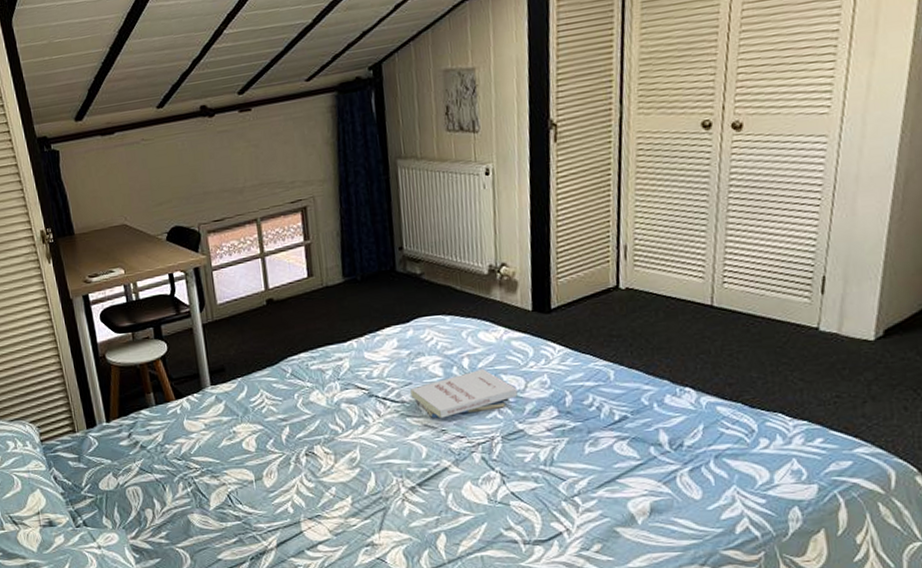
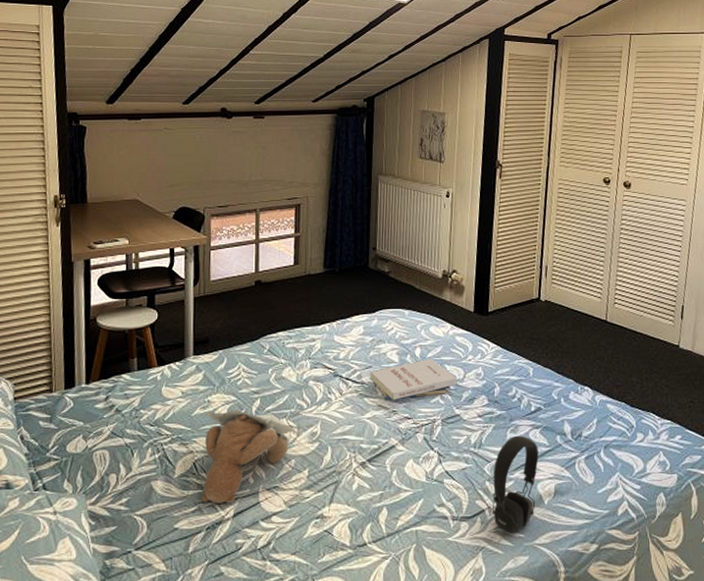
stuffed animal: none [232,439,338,534] -> present [201,409,300,503]
headphones: none [569,448,628,557] -> present [492,435,539,534]

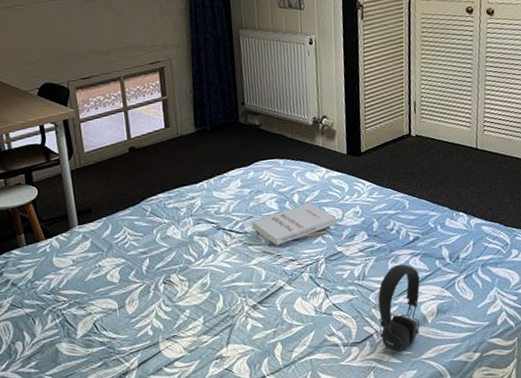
stuffed animal: present [201,409,300,503] -> none [97,270,191,357]

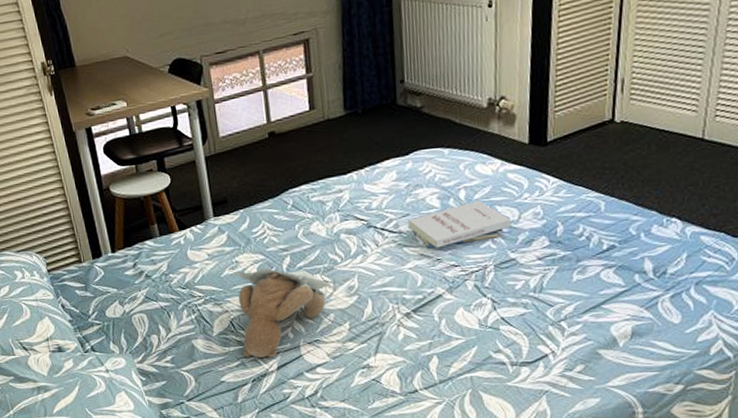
stuffed animal: none [97,270,191,357] -> present [234,268,337,358]
headphones: present [377,264,420,352] -> none [556,276,612,377]

